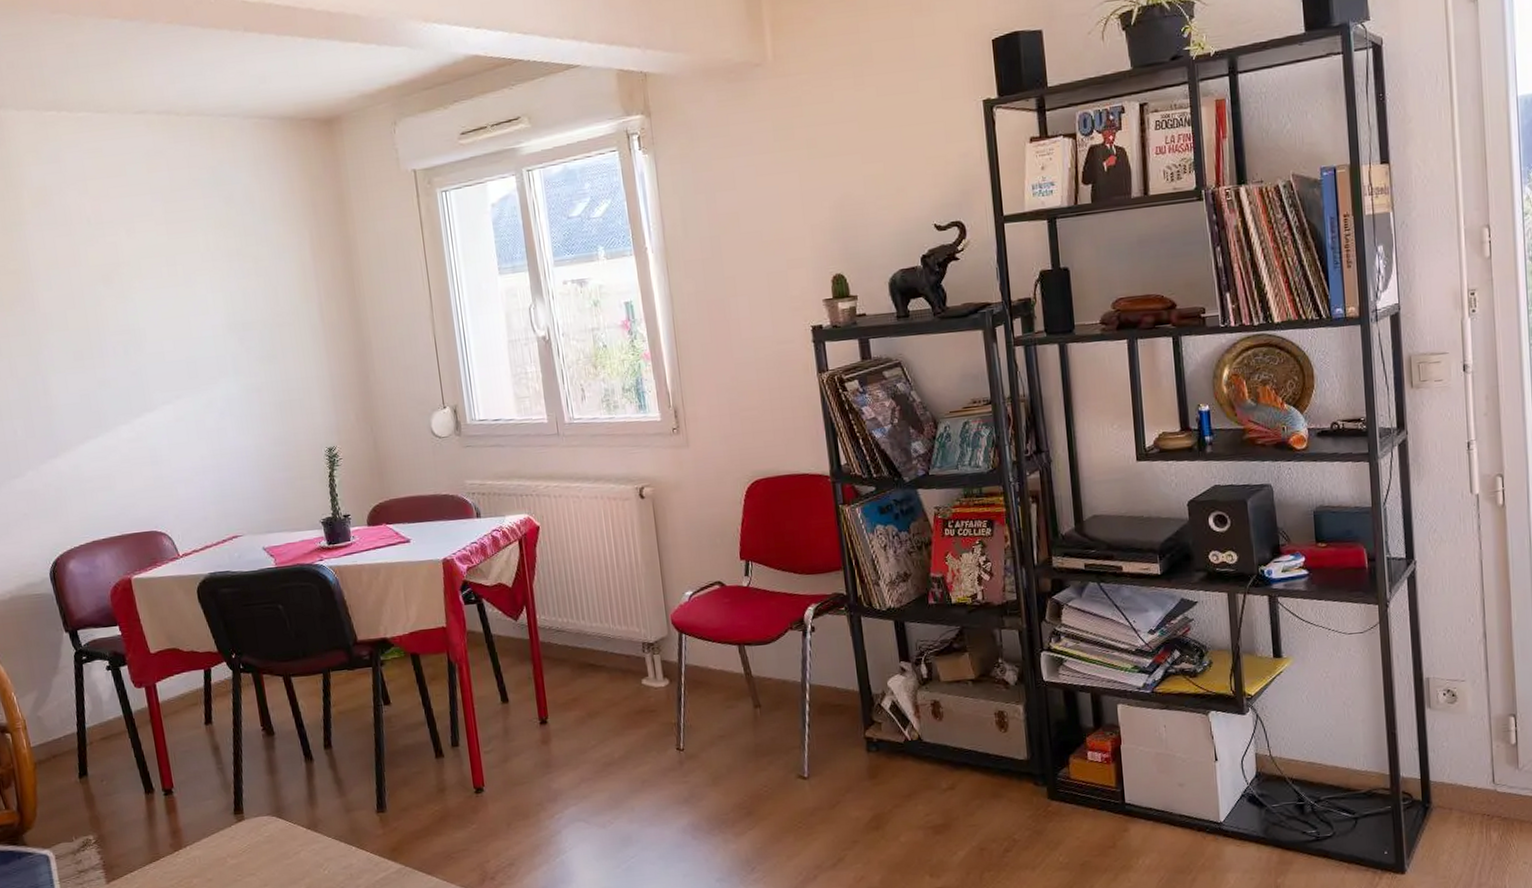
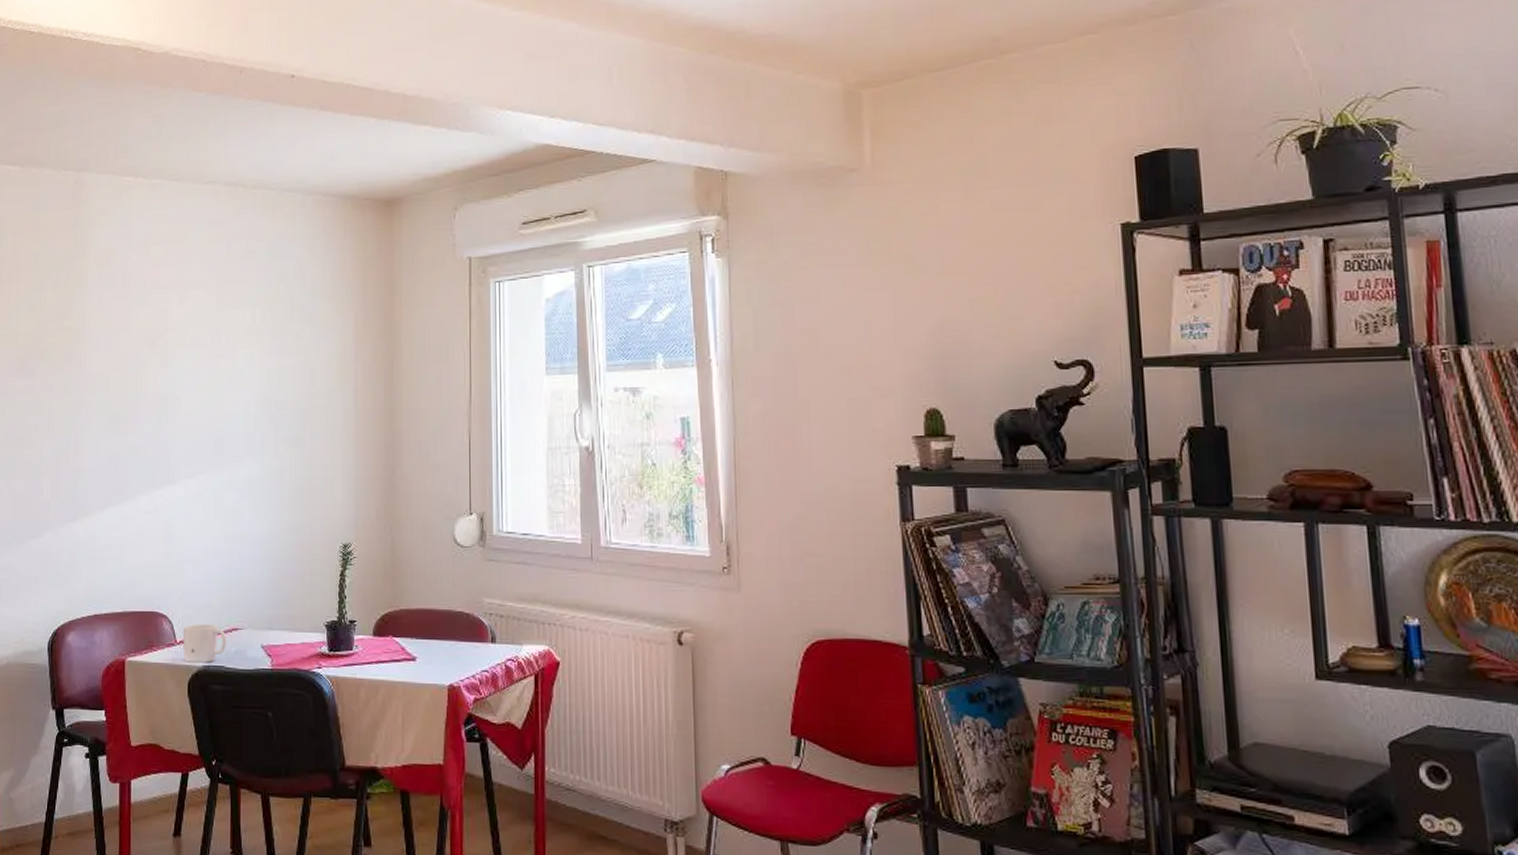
mug: none [183,535,229,573] -> present [182,623,227,664]

